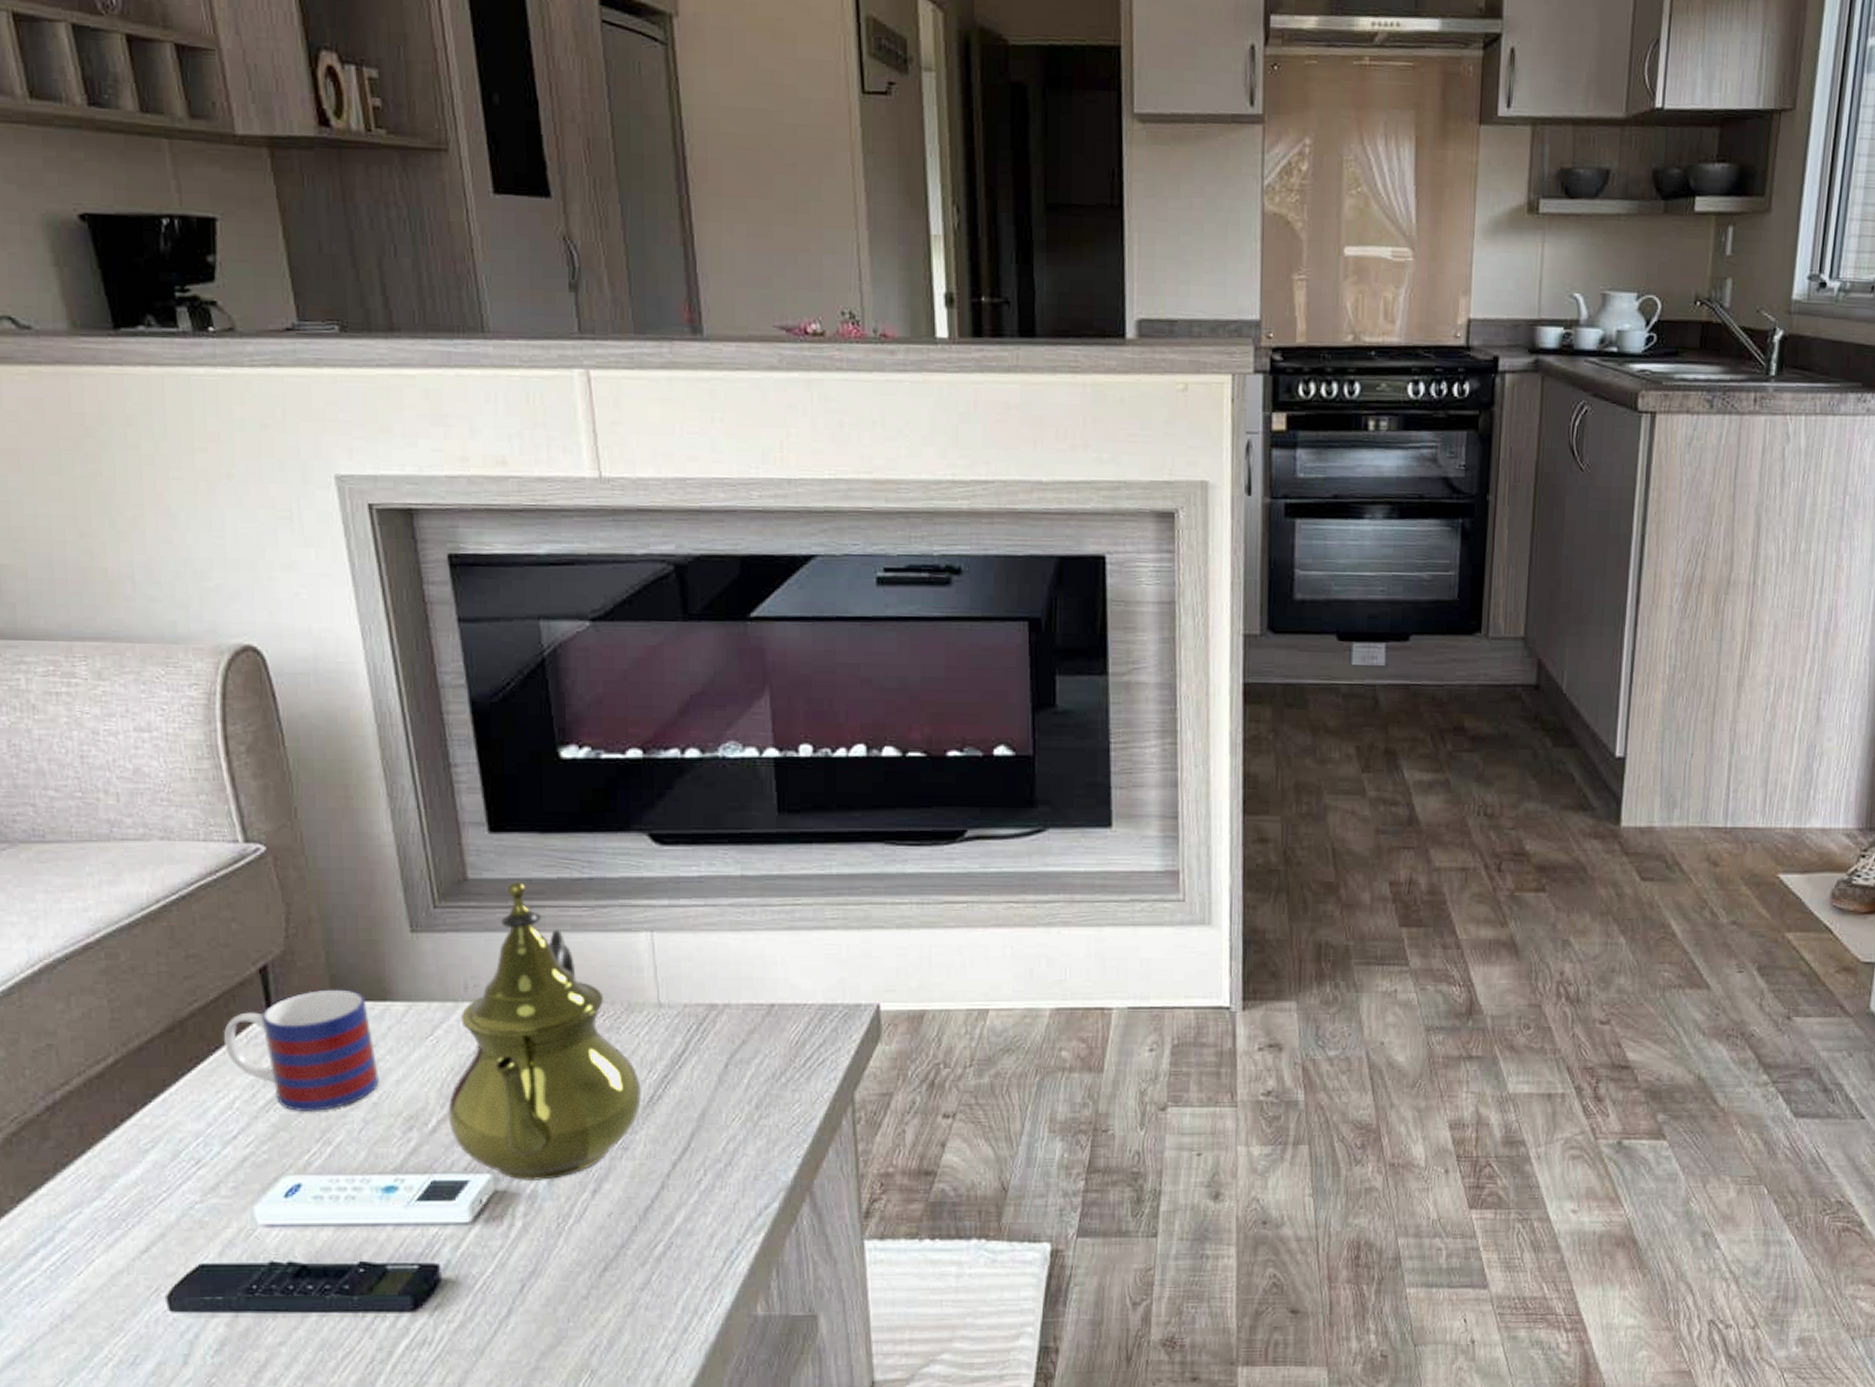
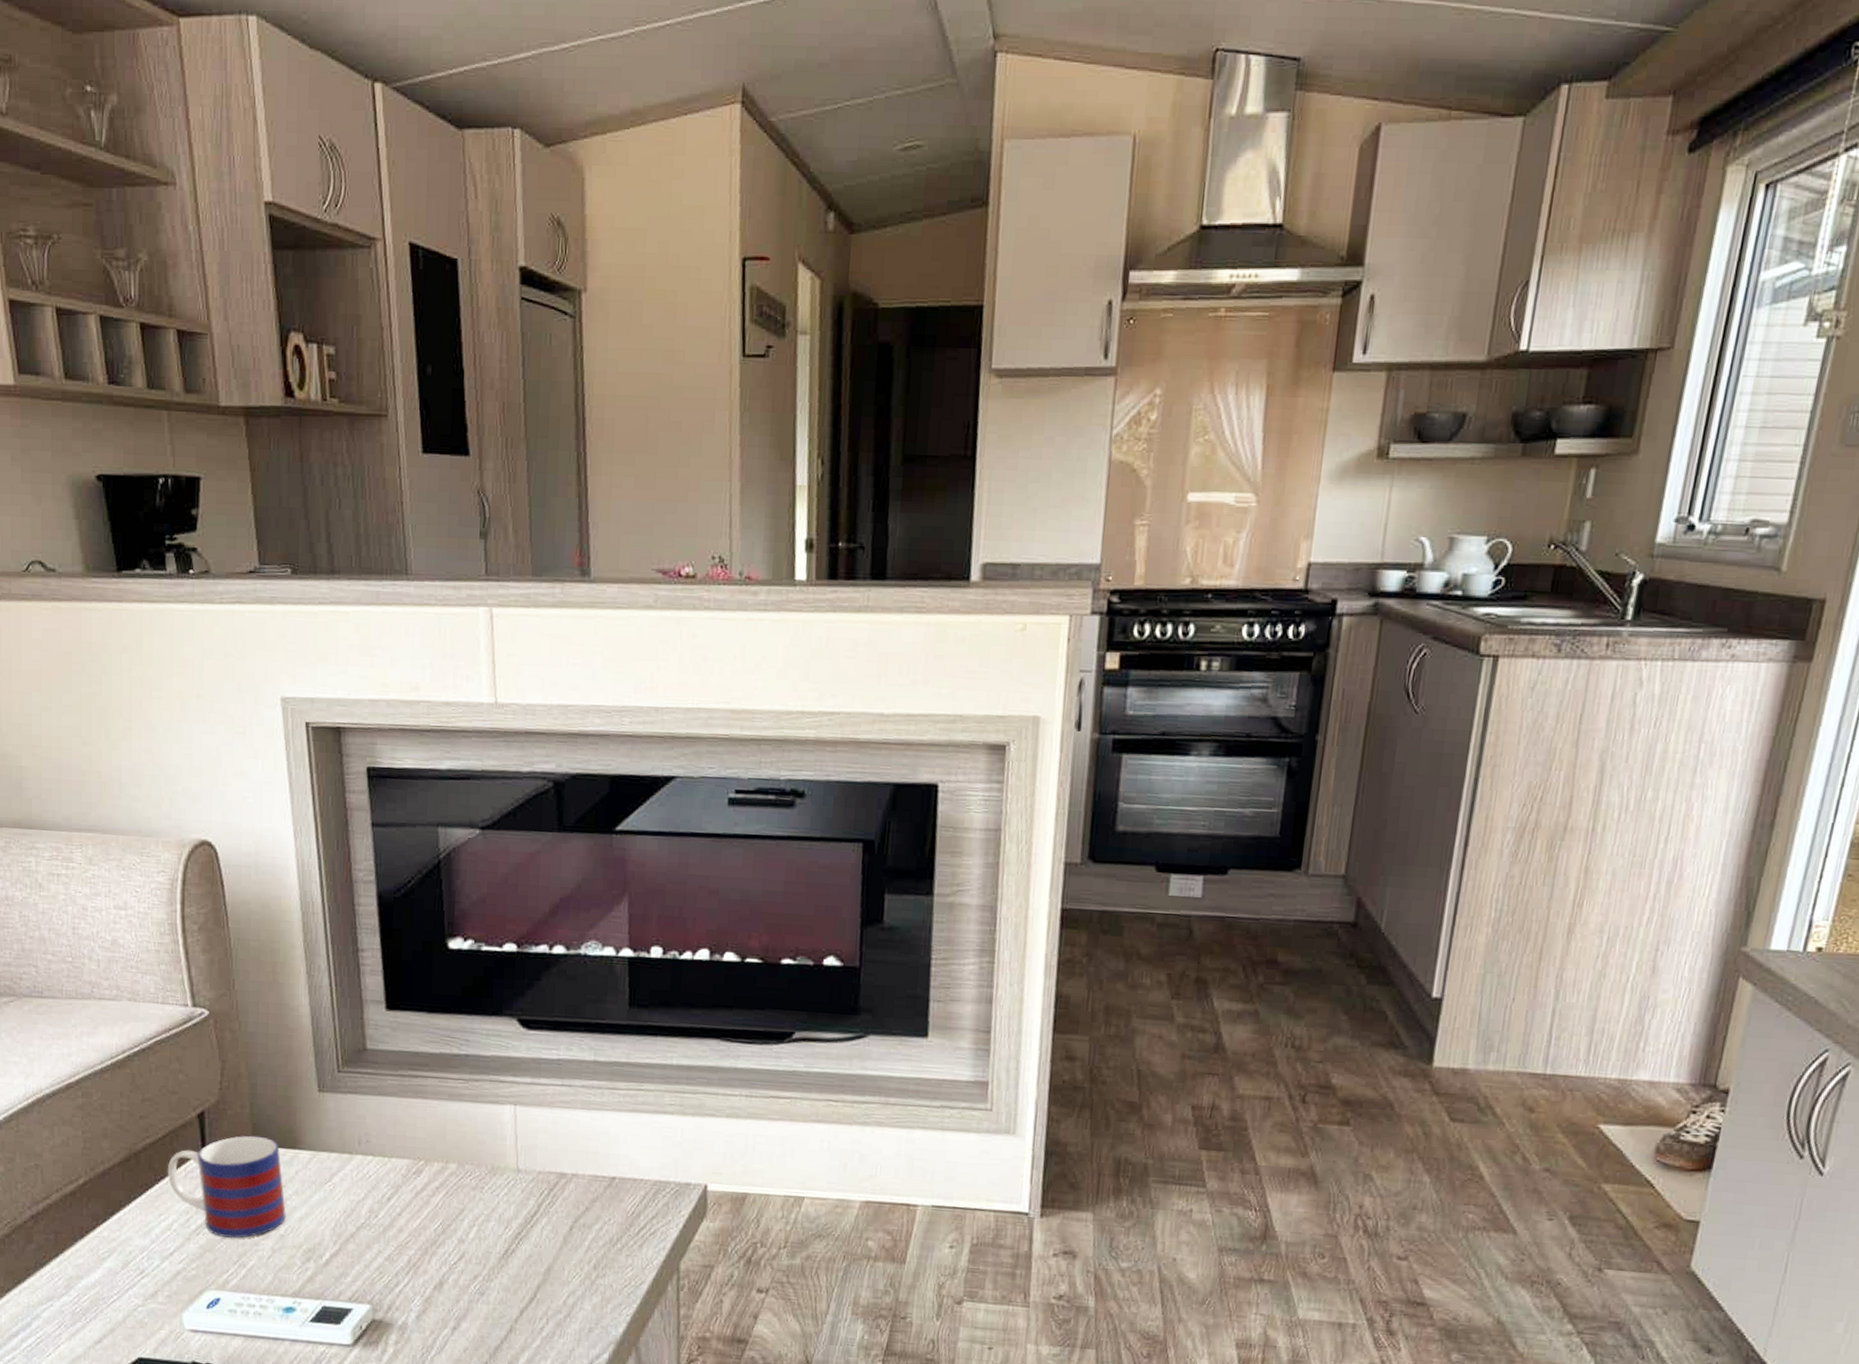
teapot: present [448,882,641,1180] -> none [339,1054,498,1315]

